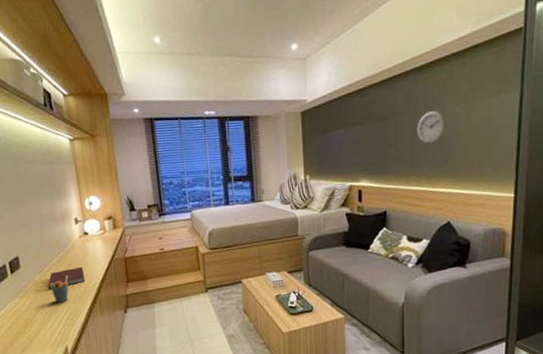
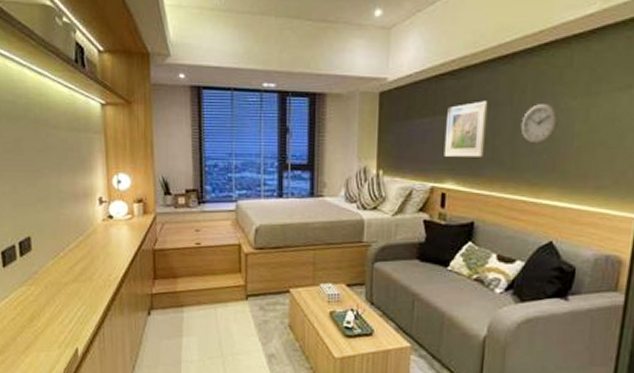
notebook: present [48,266,86,289] -> none [61,255,105,279]
pen holder: present [49,275,69,303] -> none [63,264,86,296]
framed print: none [357,112,390,160] -> present [444,100,488,157]

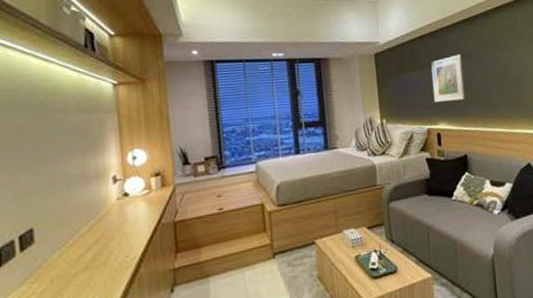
wall clock: present [520,104,559,144] -> none [489,53,517,85]

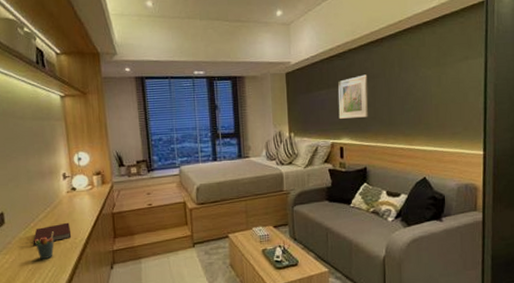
notebook: none [70,236,122,269] -> present [33,222,72,245]
pen holder: none [72,249,99,287] -> present [34,231,54,260]

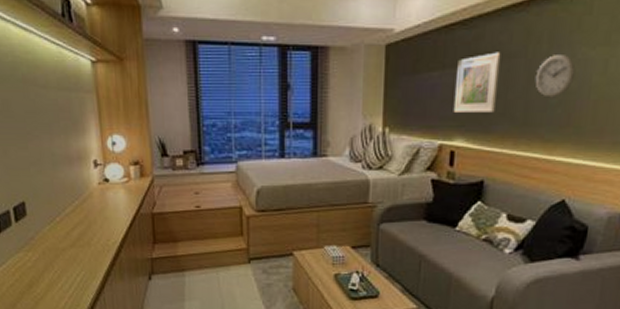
notebook: present [33,222,72,245] -> none [59,220,104,244]
pen holder: present [34,231,54,260] -> none [60,229,84,262]
wall clock: none [393,74,420,105] -> present [535,55,576,98]

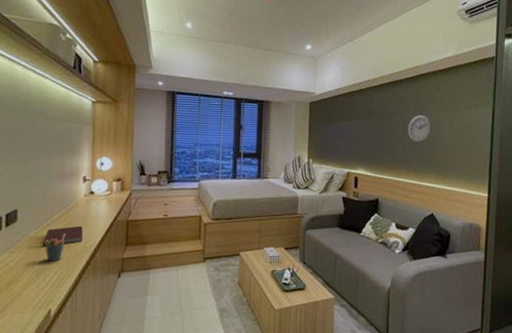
notebook: none [59,220,104,244] -> present [42,225,83,246]
pen holder: none [60,229,84,262] -> present [44,233,65,262]
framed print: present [453,52,501,112] -> none [356,111,385,151]

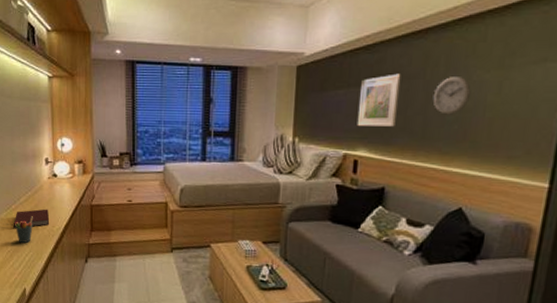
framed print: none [356,111,385,151] -> present [357,73,401,127]

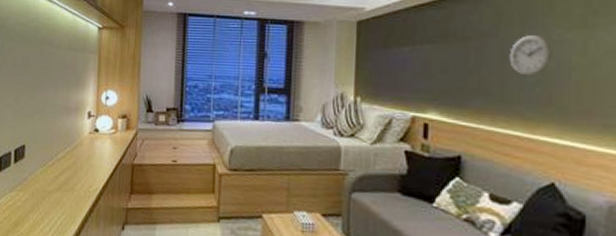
notebook: present [13,209,50,228] -> none [47,166,87,187]
pen holder: present [14,216,33,244] -> none [49,174,69,205]
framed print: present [357,73,401,127] -> none [425,31,472,88]

